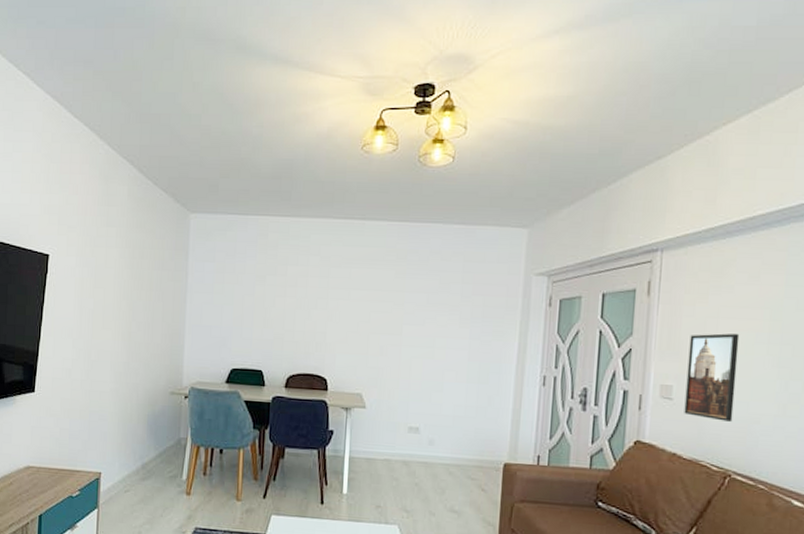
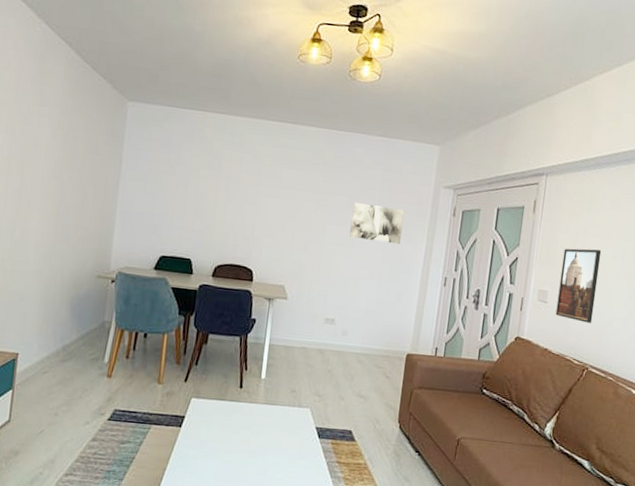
wall art: none [430,299,491,342] -> present [349,203,405,245]

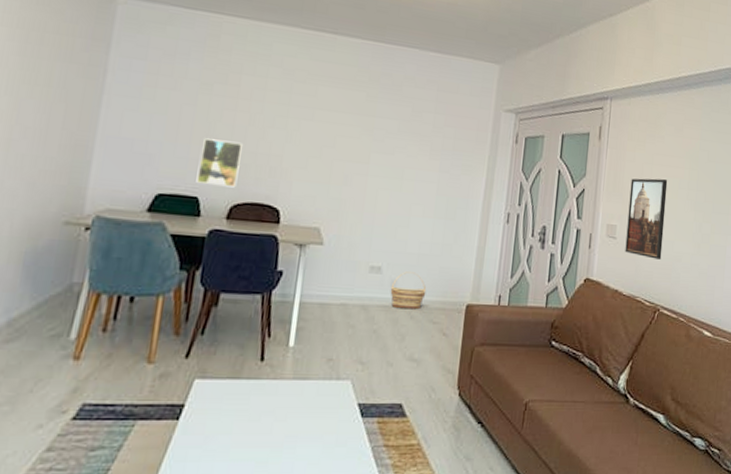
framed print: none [189,212,223,252] -> present [196,138,242,188]
basket: none [342,324,373,356] -> present [390,271,427,310]
wall art: present [349,203,405,245] -> none [399,127,462,176]

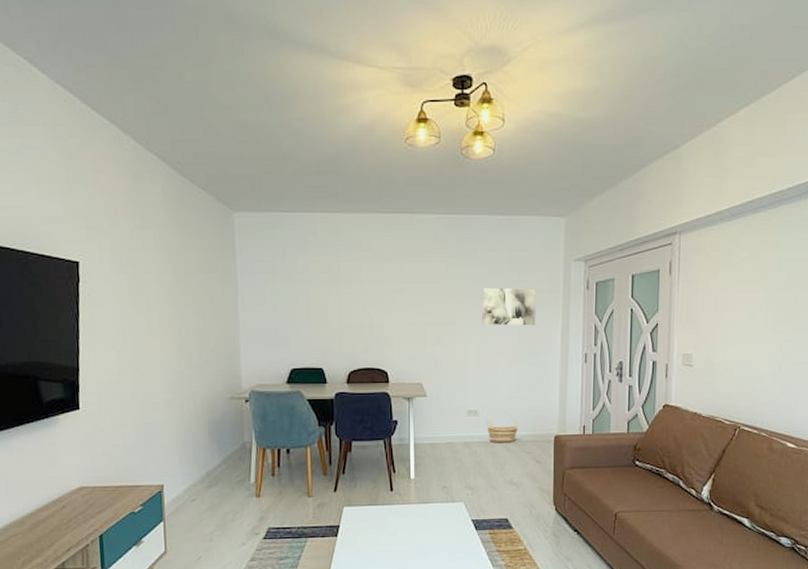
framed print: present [196,138,242,188] -> none [318,320,350,358]
wall art: none [399,127,462,176] -> present [482,288,536,326]
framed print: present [625,178,668,260] -> none [702,305,744,381]

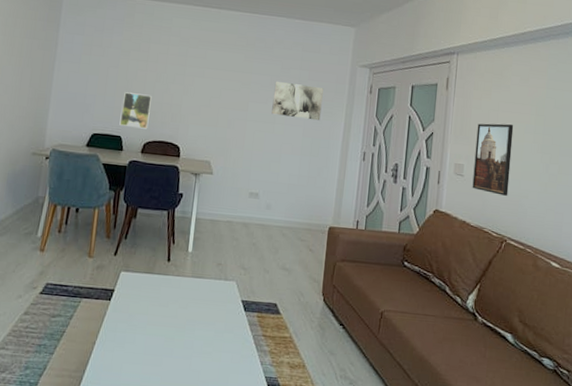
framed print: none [318,320,350,358] -> present [119,92,152,129]
basket: present [487,412,518,443] -> none [265,198,295,229]
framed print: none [702,305,744,381] -> present [472,123,514,196]

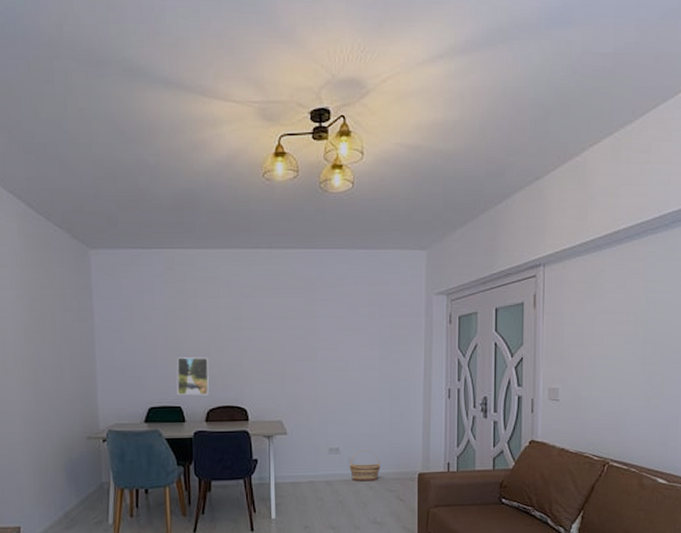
basket: none [265,198,295,229] -> present [349,450,381,482]
wall art: present [271,82,324,121] -> none [343,323,397,362]
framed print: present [472,123,514,196] -> none [569,338,611,416]

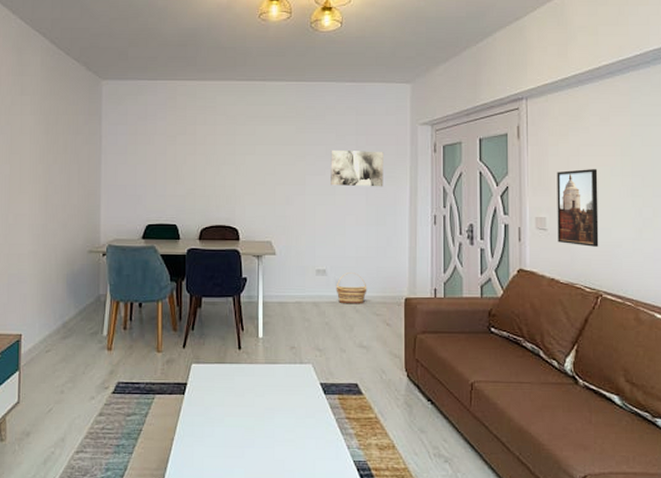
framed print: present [176,357,209,396] -> none [173,179,203,215]
wall art: none [343,323,397,362] -> present [331,151,383,187]
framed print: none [569,338,611,416] -> present [557,169,599,247]

